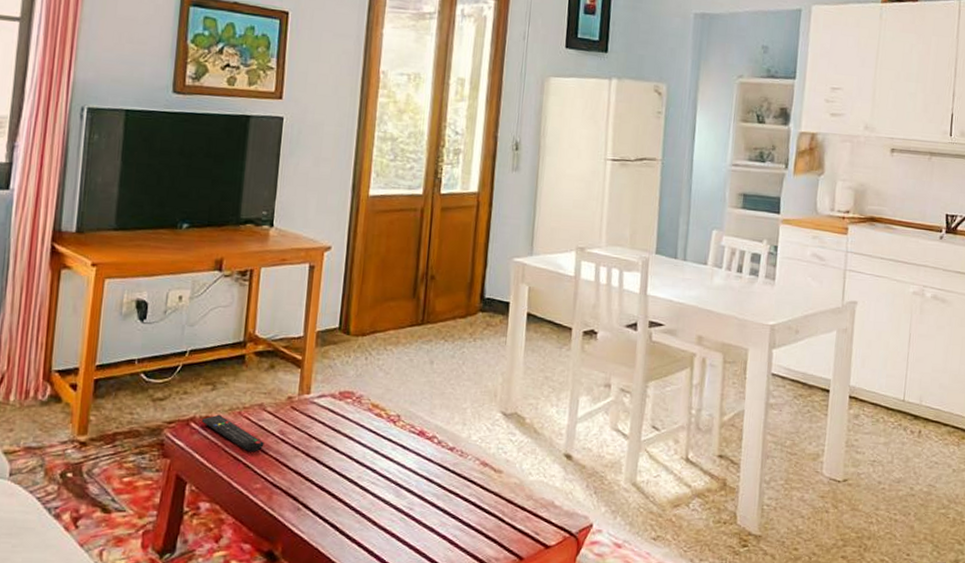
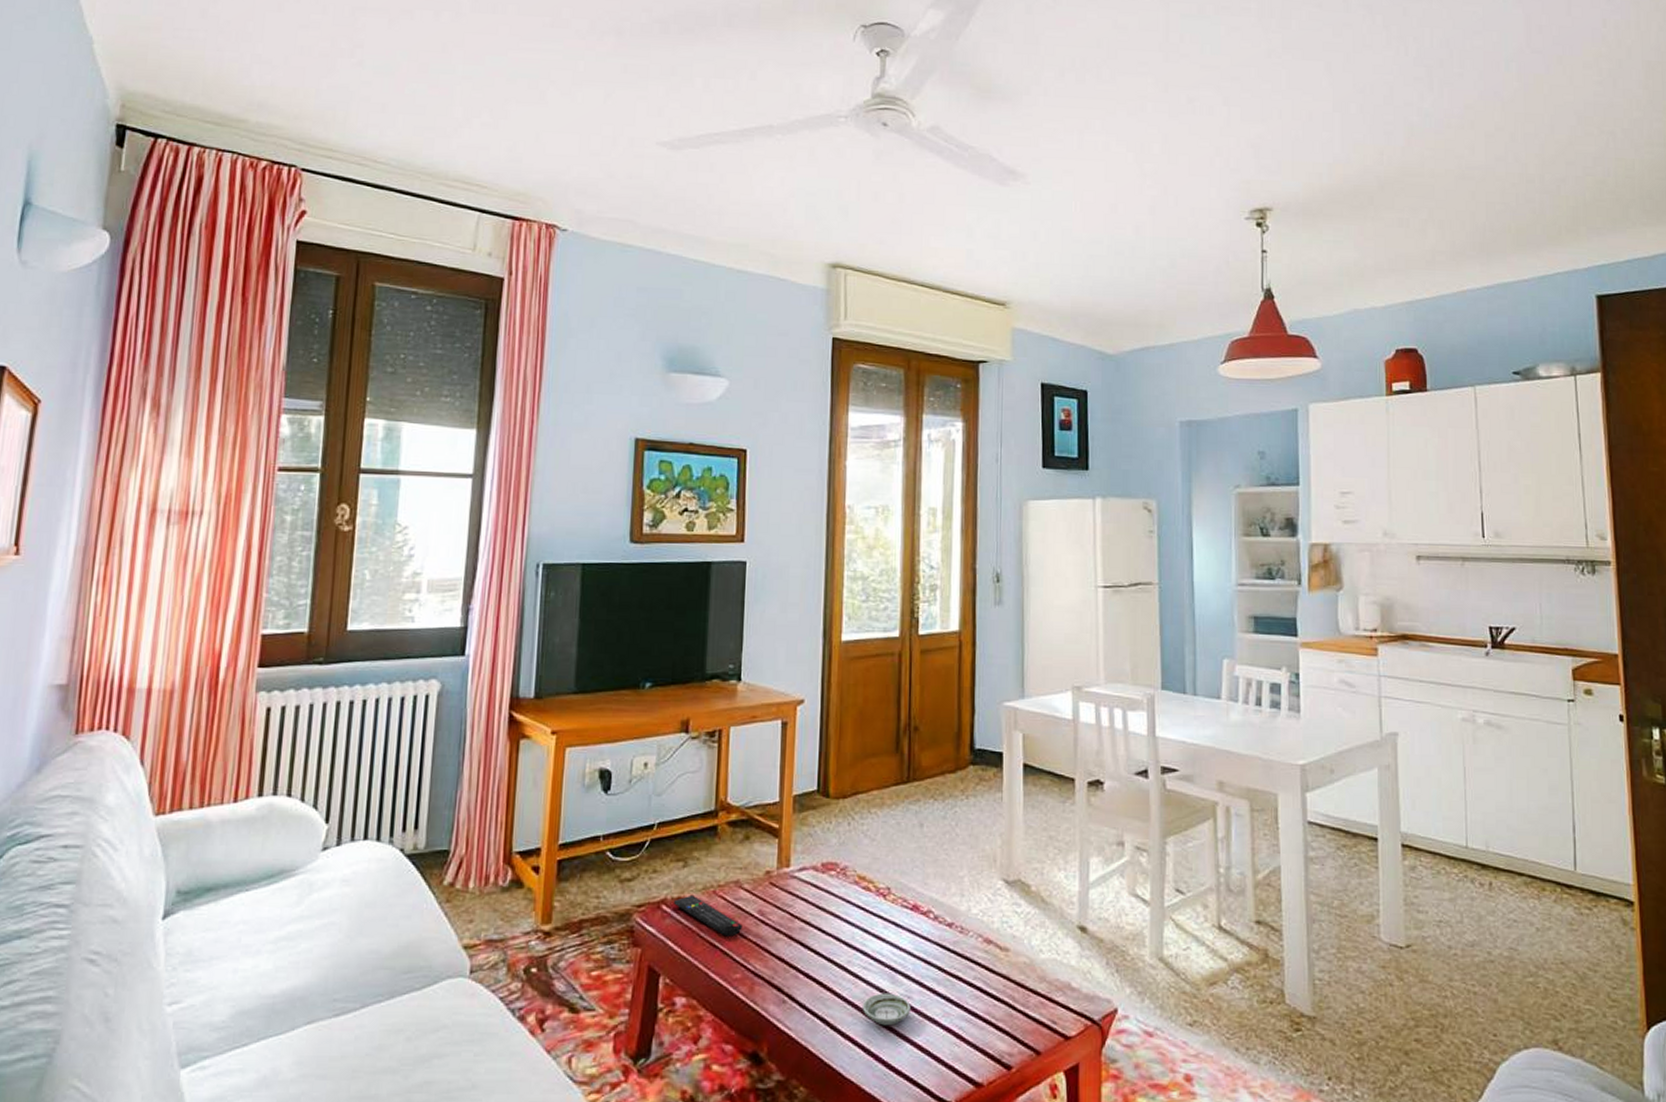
saucer: none [368,504,412,532] -> present [862,993,911,1026]

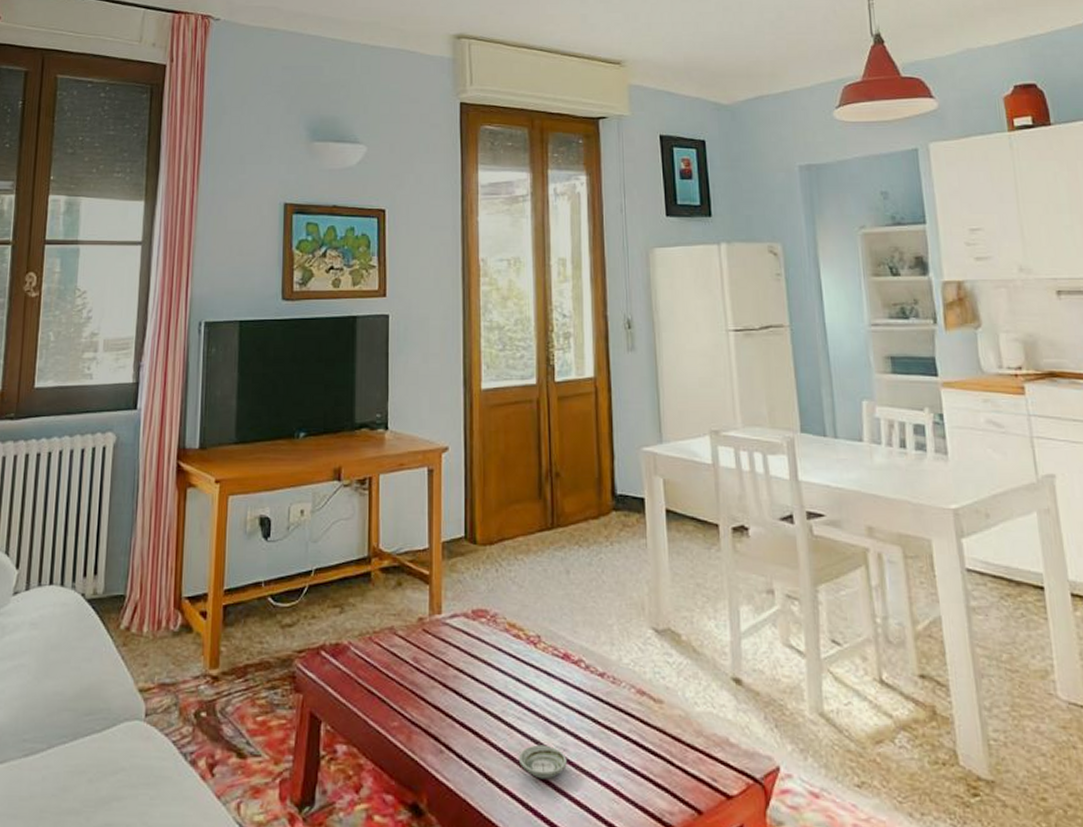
remote control: present [674,894,743,937] -> none [332,641,398,684]

